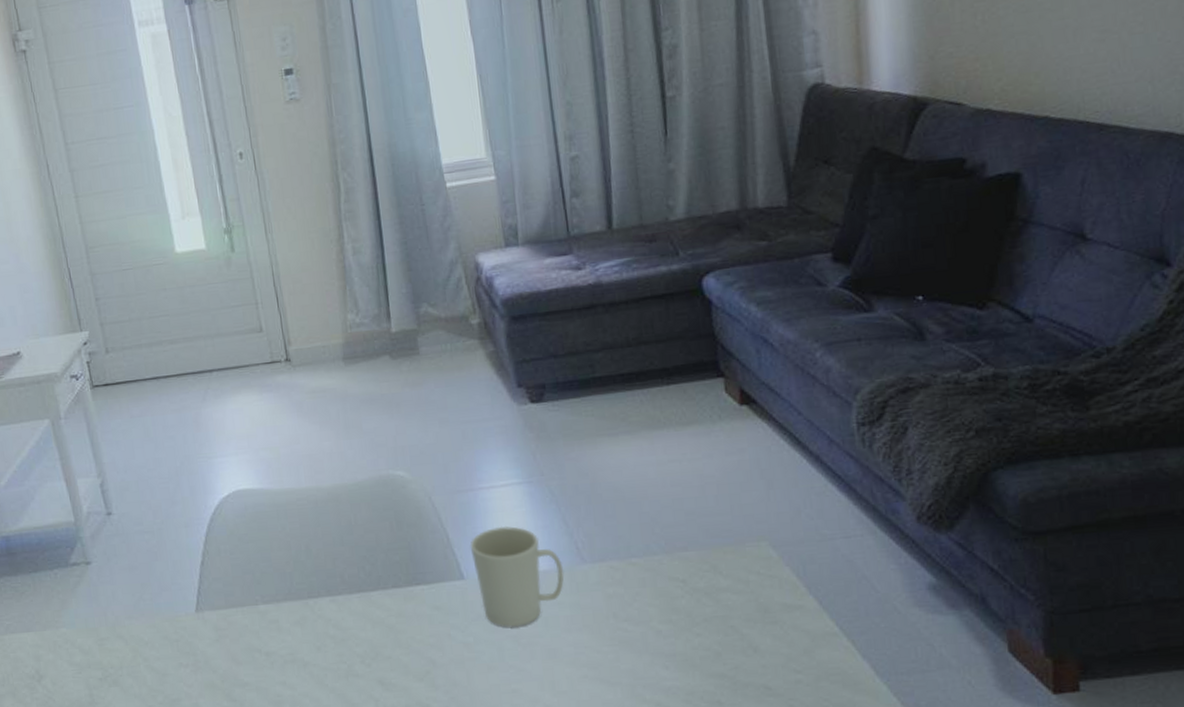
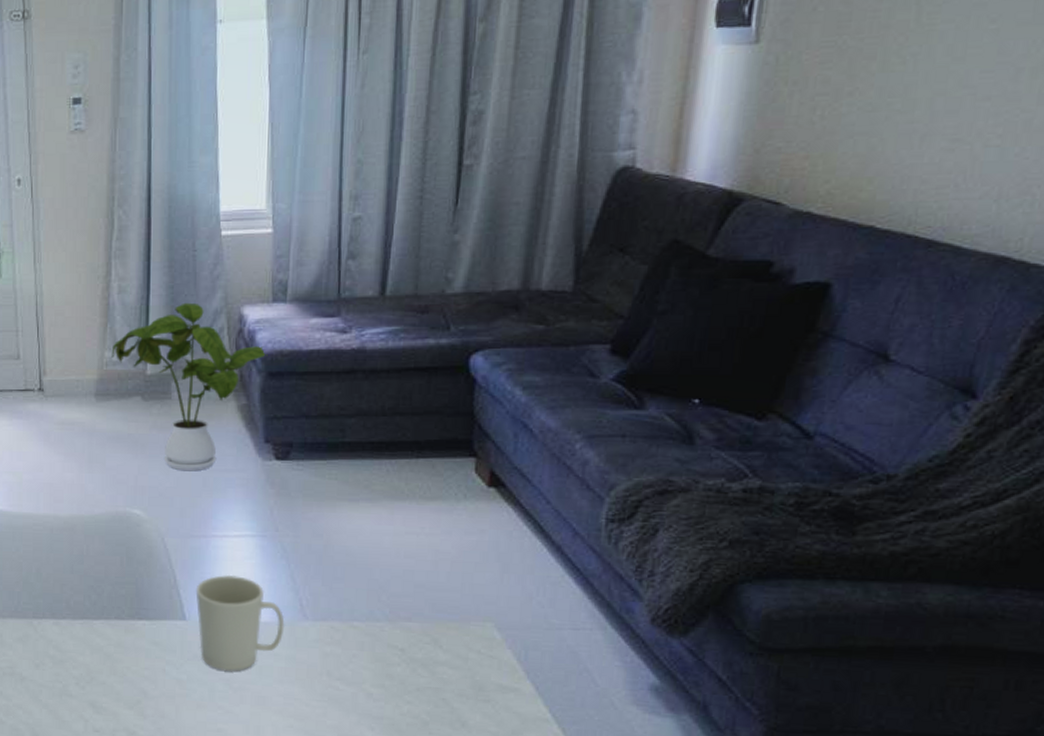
house plant: none [353,256,508,426] -> present [111,302,268,472]

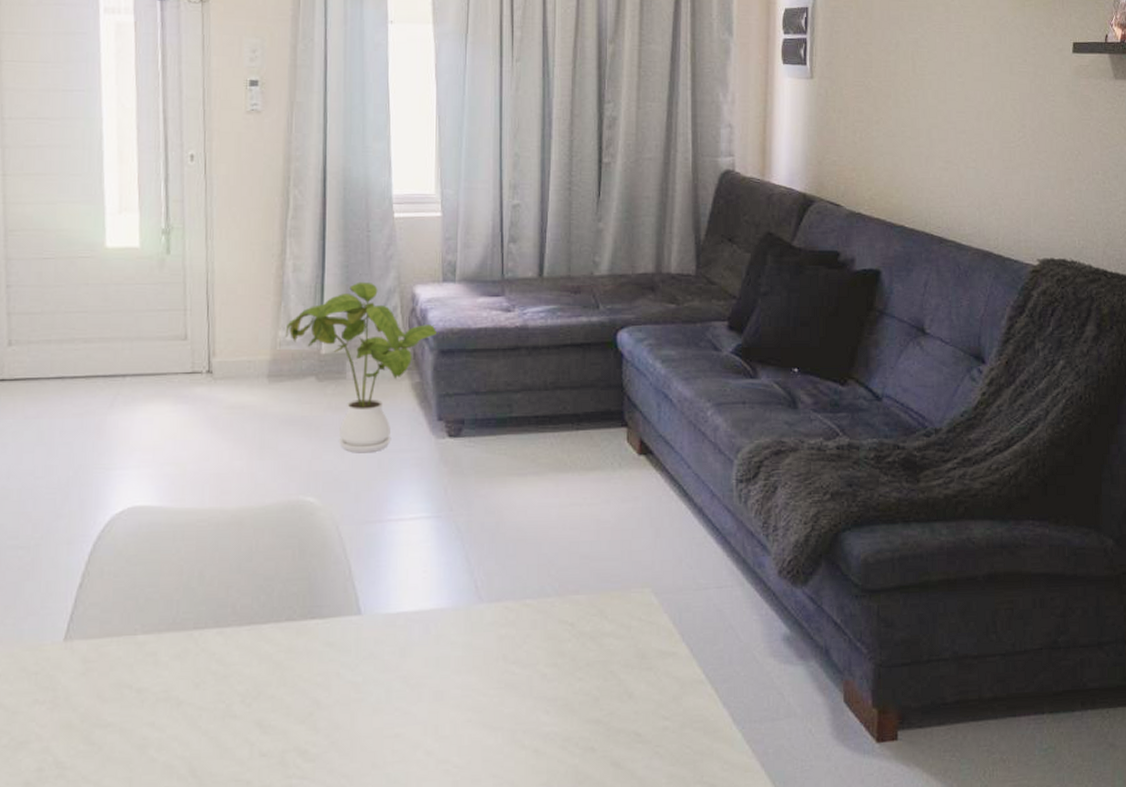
mug: present [195,574,285,672] -> none [371,560,461,668]

